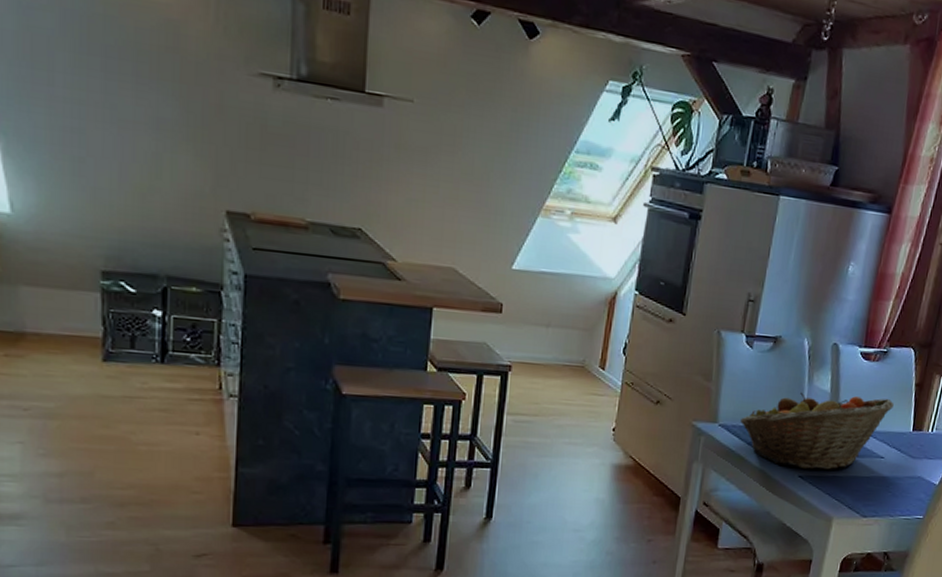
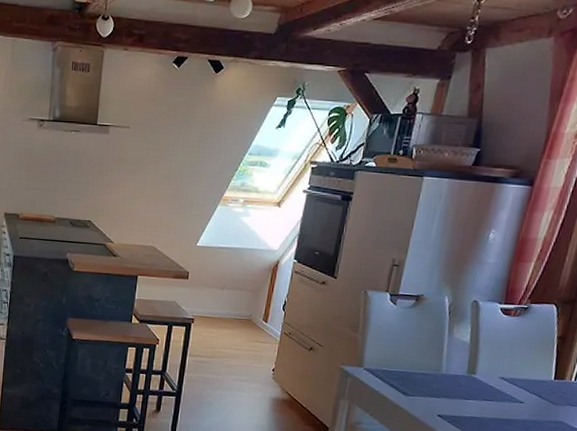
fruit basket: present [740,392,894,470] -> none [384,342,535,412]

